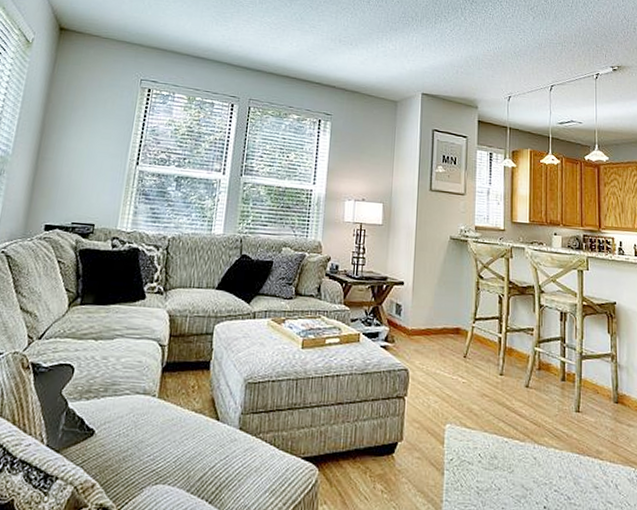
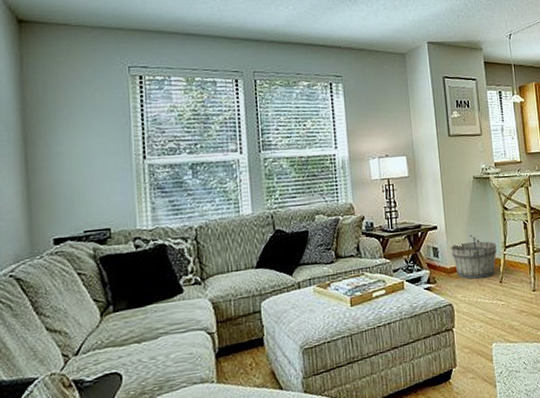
wooden bucket: none [414,299,466,348] -> present [450,235,497,279]

